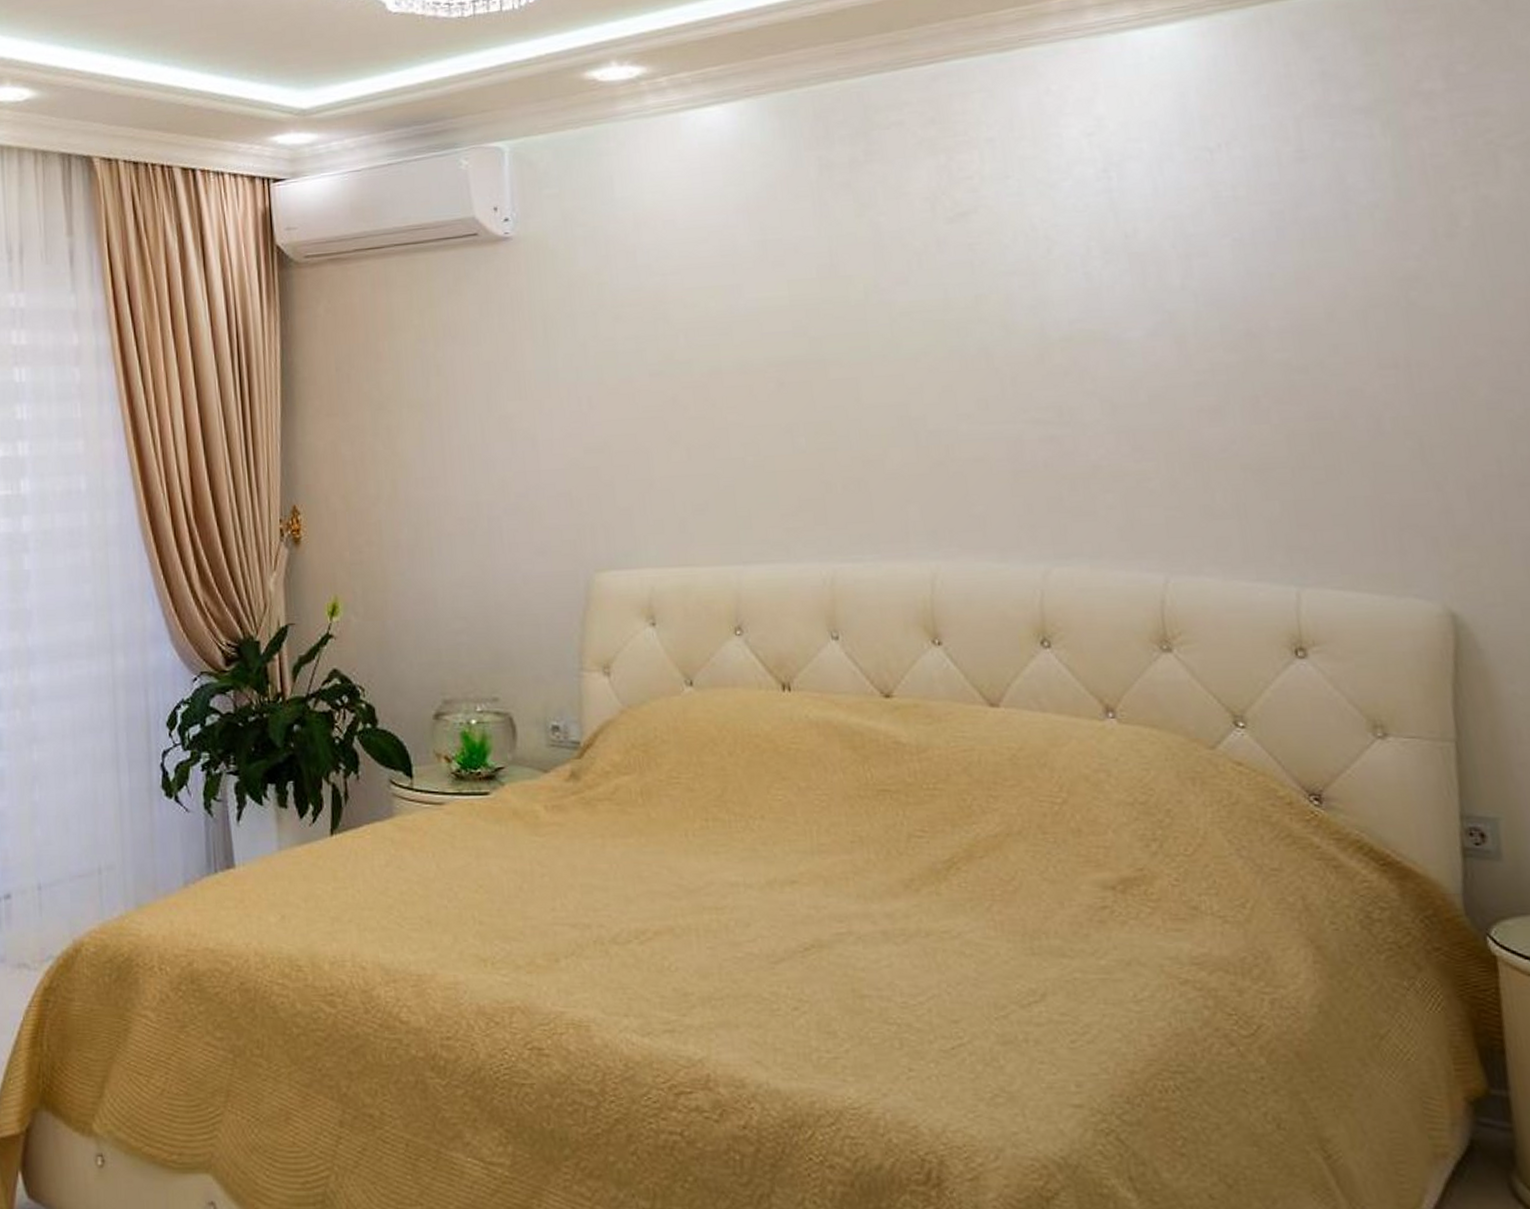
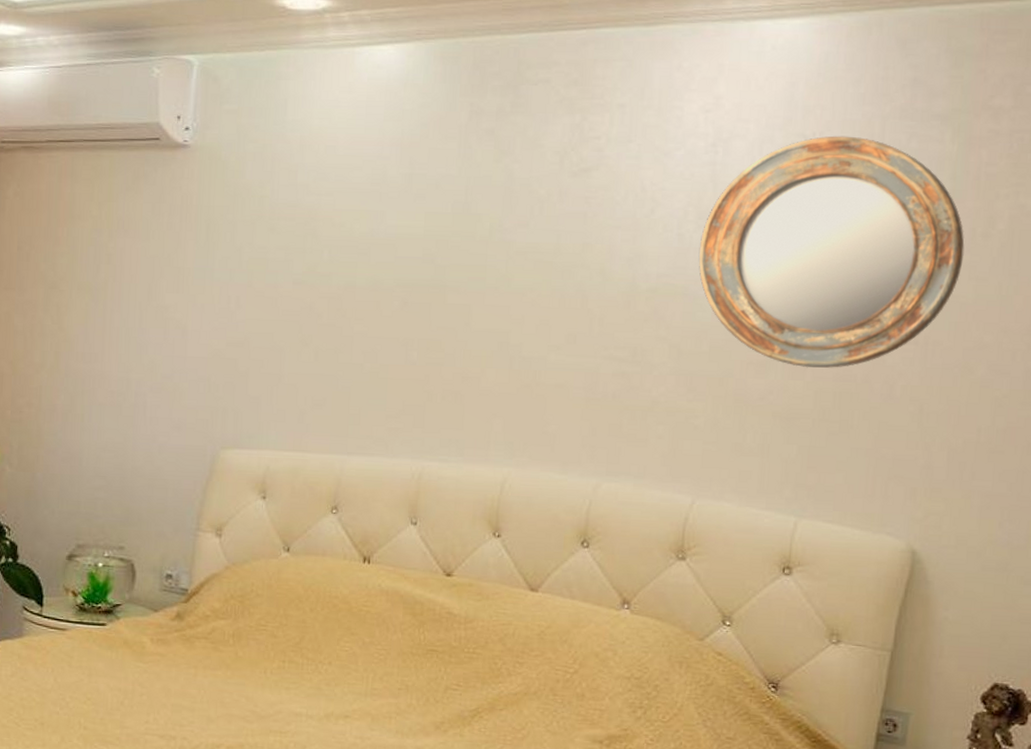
home mirror: none [1111,143,1431,409] -> present [698,136,965,368]

